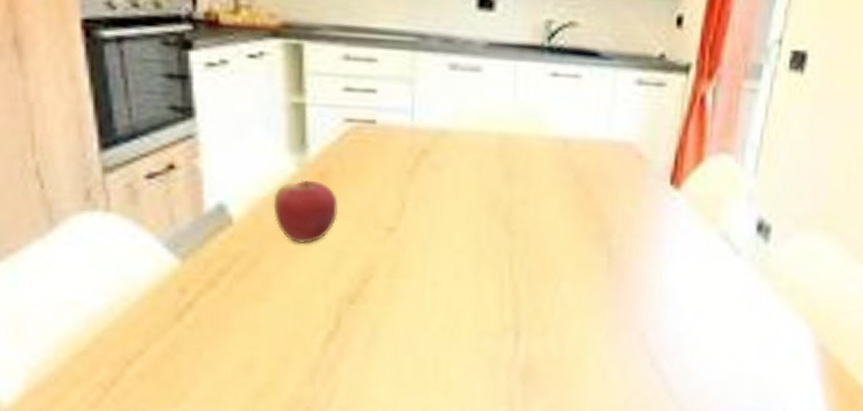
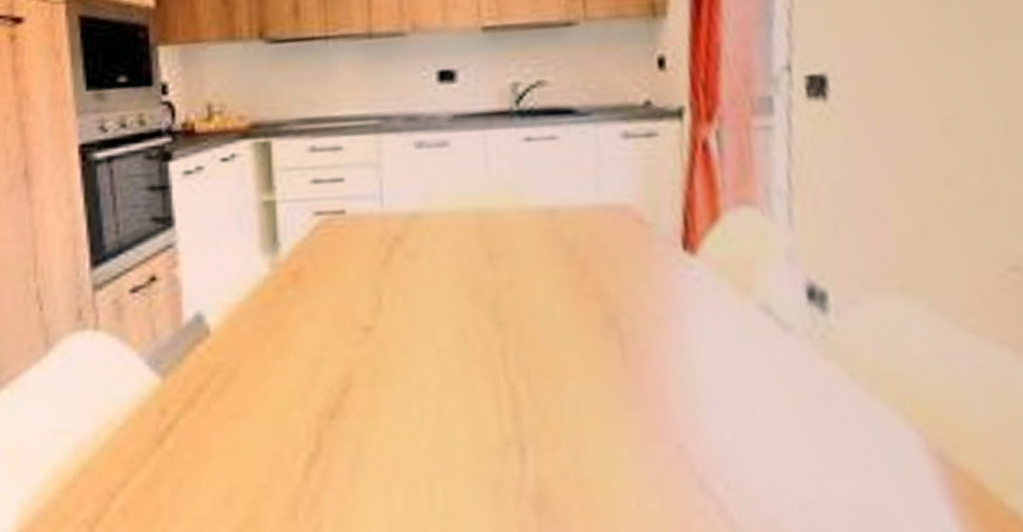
apple: present [273,179,338,244] -> none [248,280,312,352]

